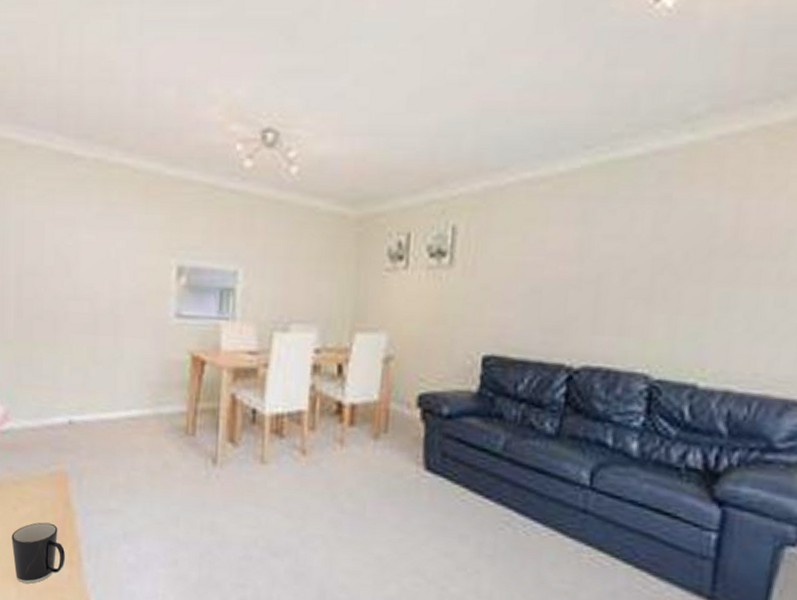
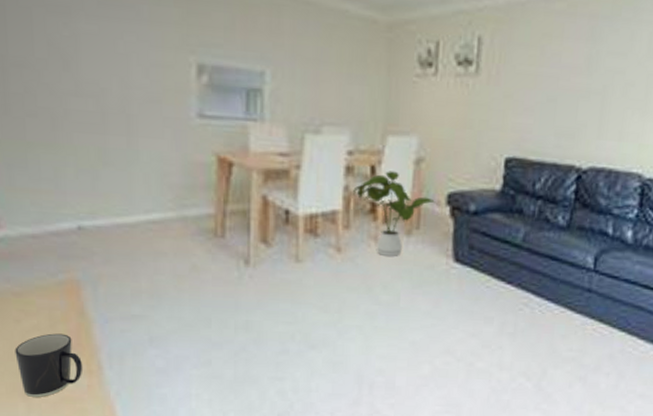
house plant: none [319,370,407,462] -> present [353,171,438,257]

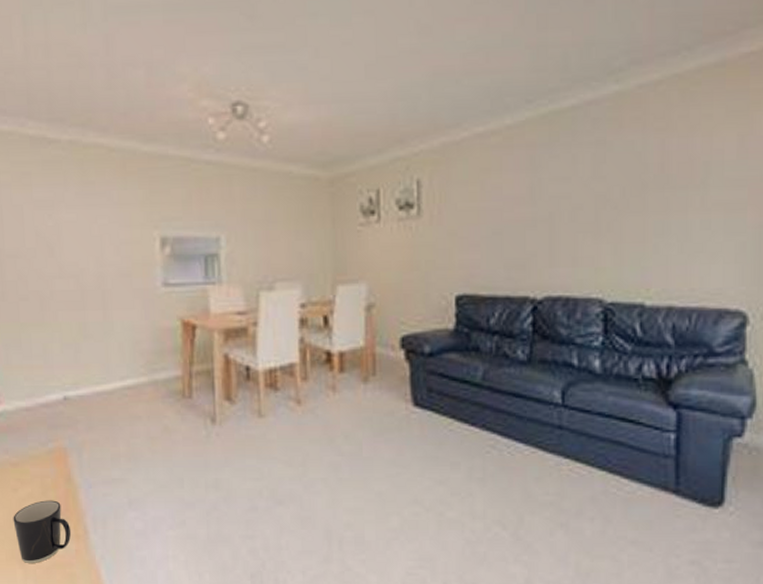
house plant: present [353,171,438,257] -> none [308,319,392,406]

